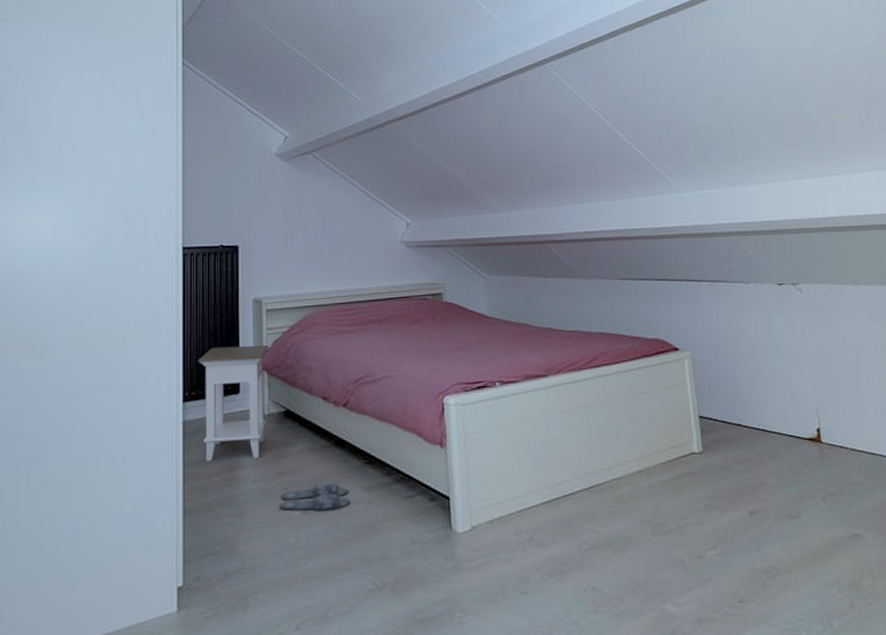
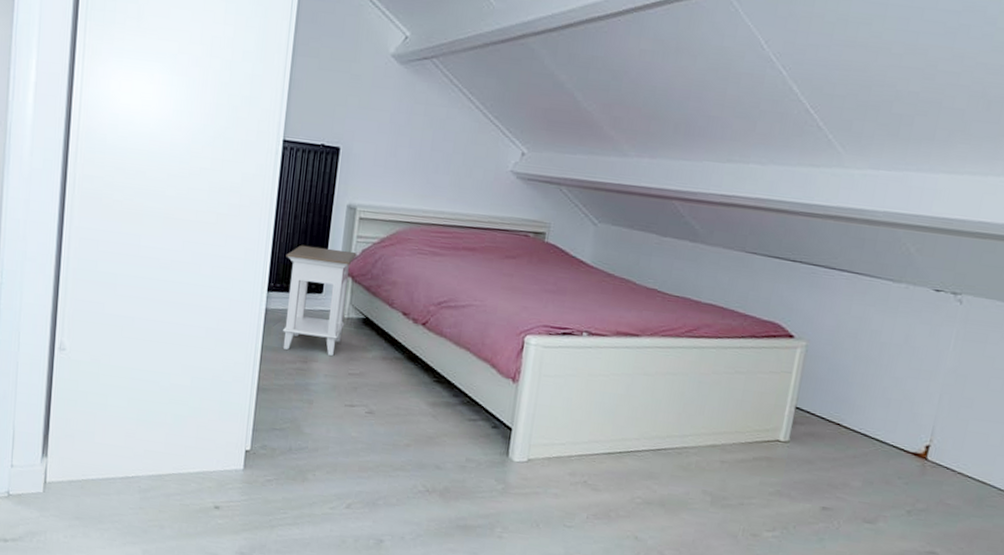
slippers: present [279,482,350,511] -> none [346,390,414,417]

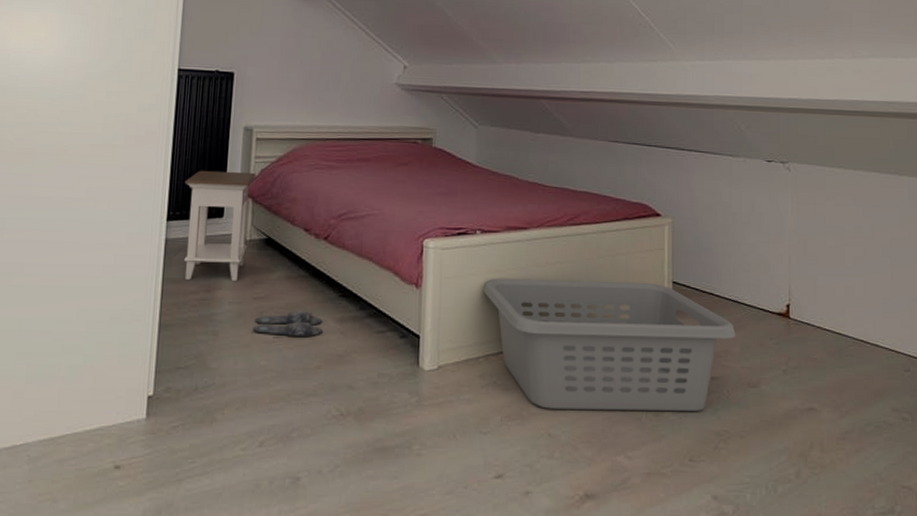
slippers: none [346,390,414,417] -> present [253,310,323,338]
laundry basket: none [583,382,860,538] -> present [483,278,736,411]

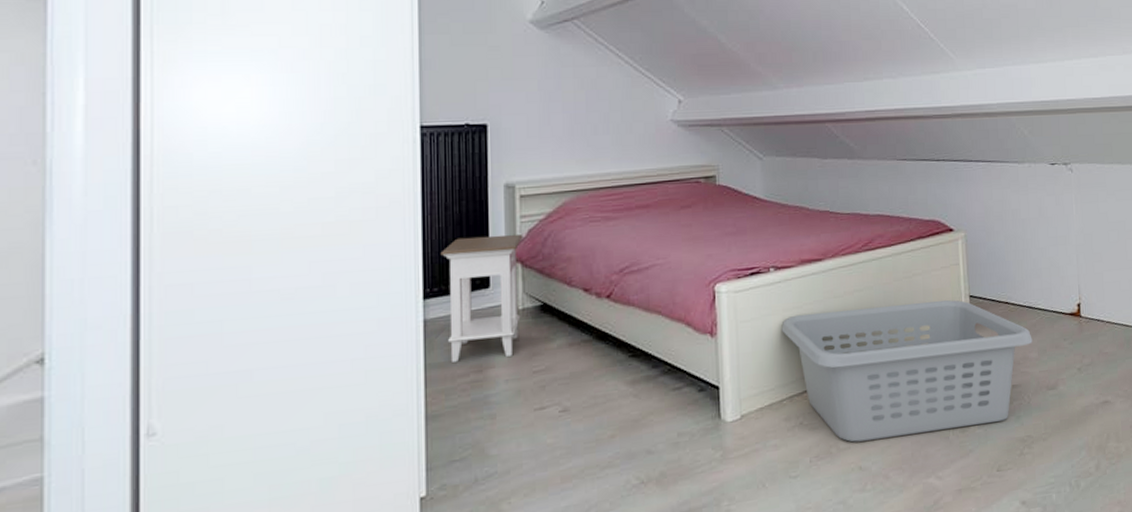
slippers: present [253,310,323,338] -> none [535,377,614,410]

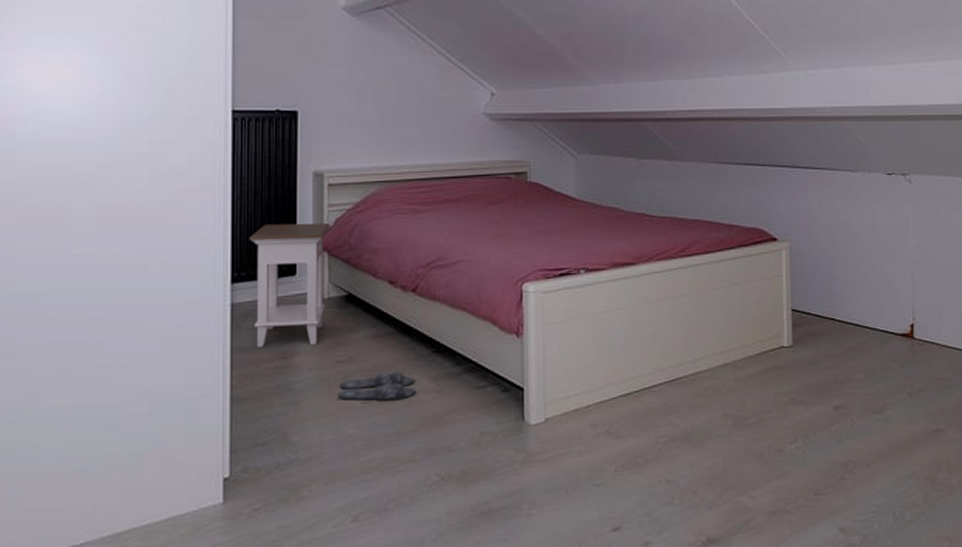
slippers: none [535,377,614,410] -> present [338,370,416,401]
laundry basket: present [781,300,1033,442] -> none [590,313,859,454]

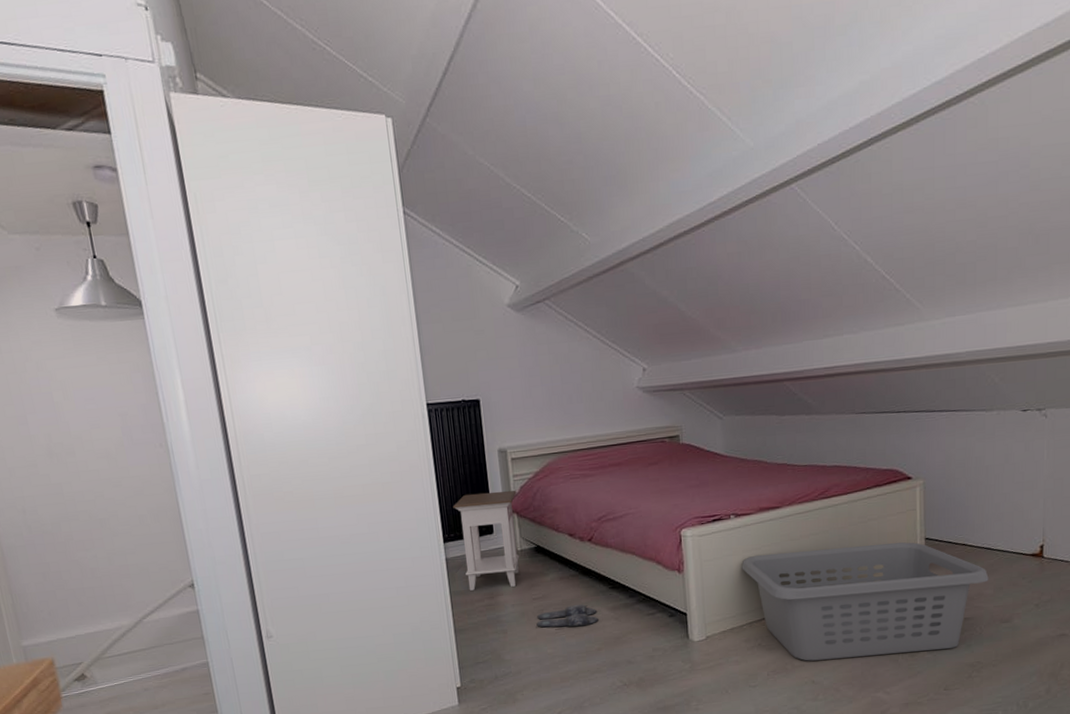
laundry basket: none [590,313,859,454] -> present [741,542,989,661]

